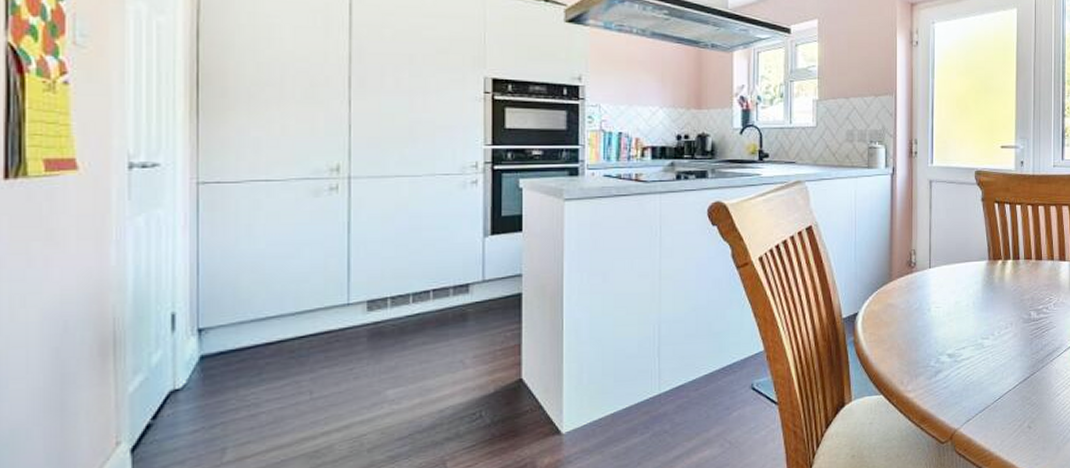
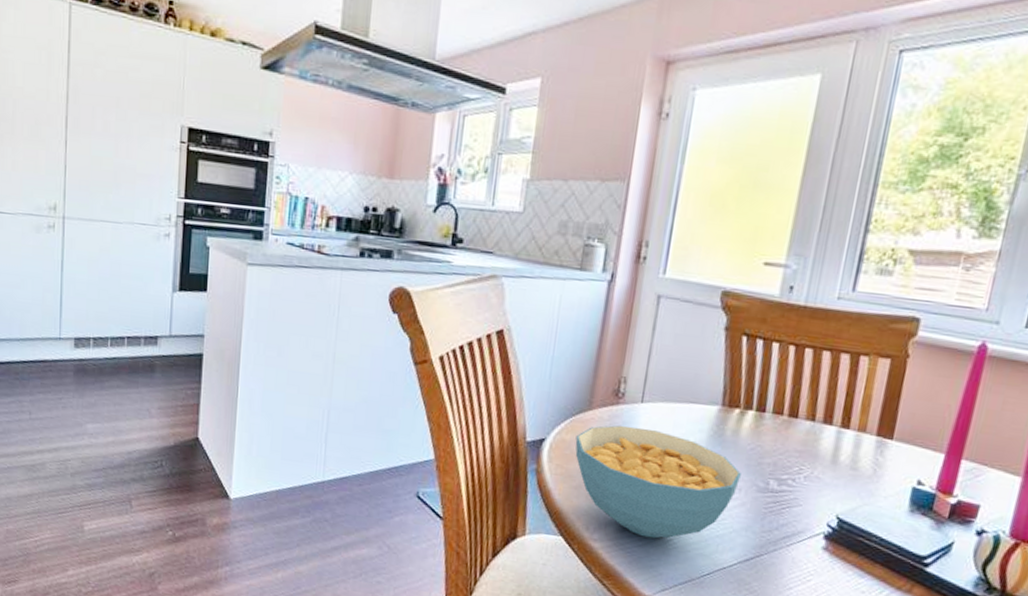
cereal bowl: none [883,288,1010,380] -> present [575,424,741,539]

